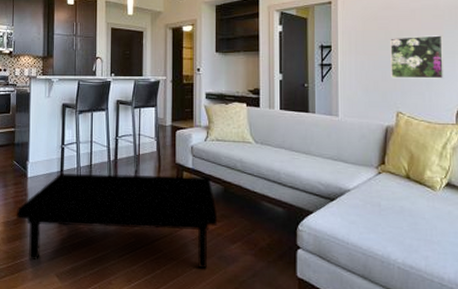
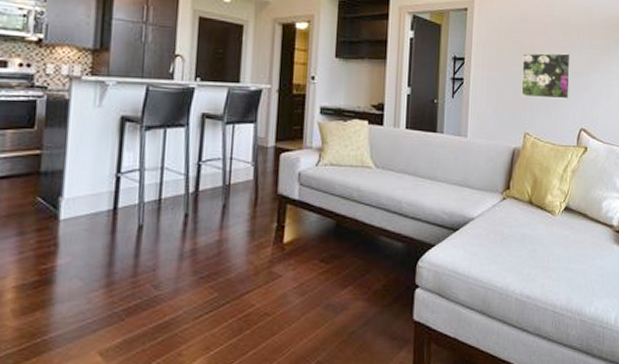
coffee table: present [17,173,218,269] -> none [38,209,327,337]

